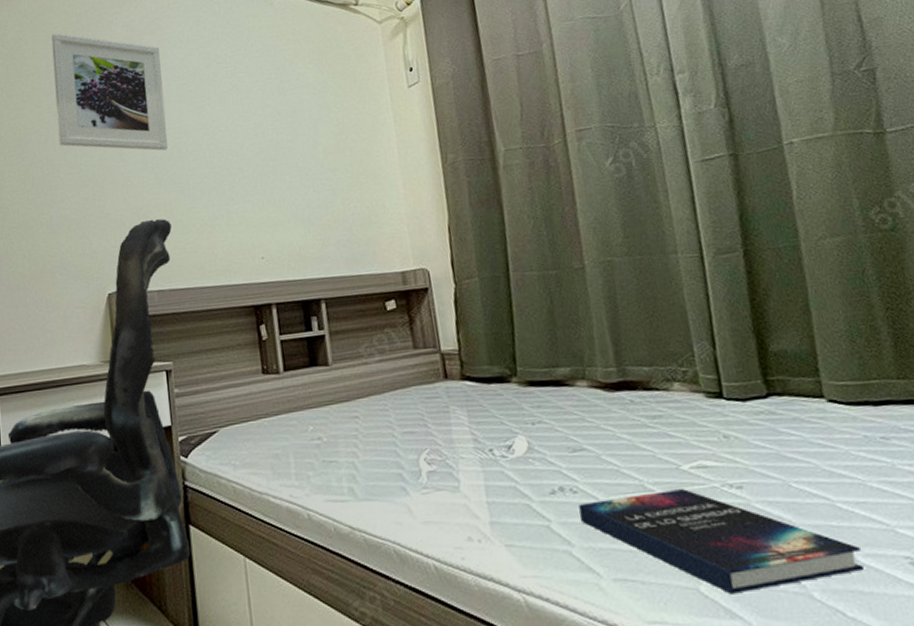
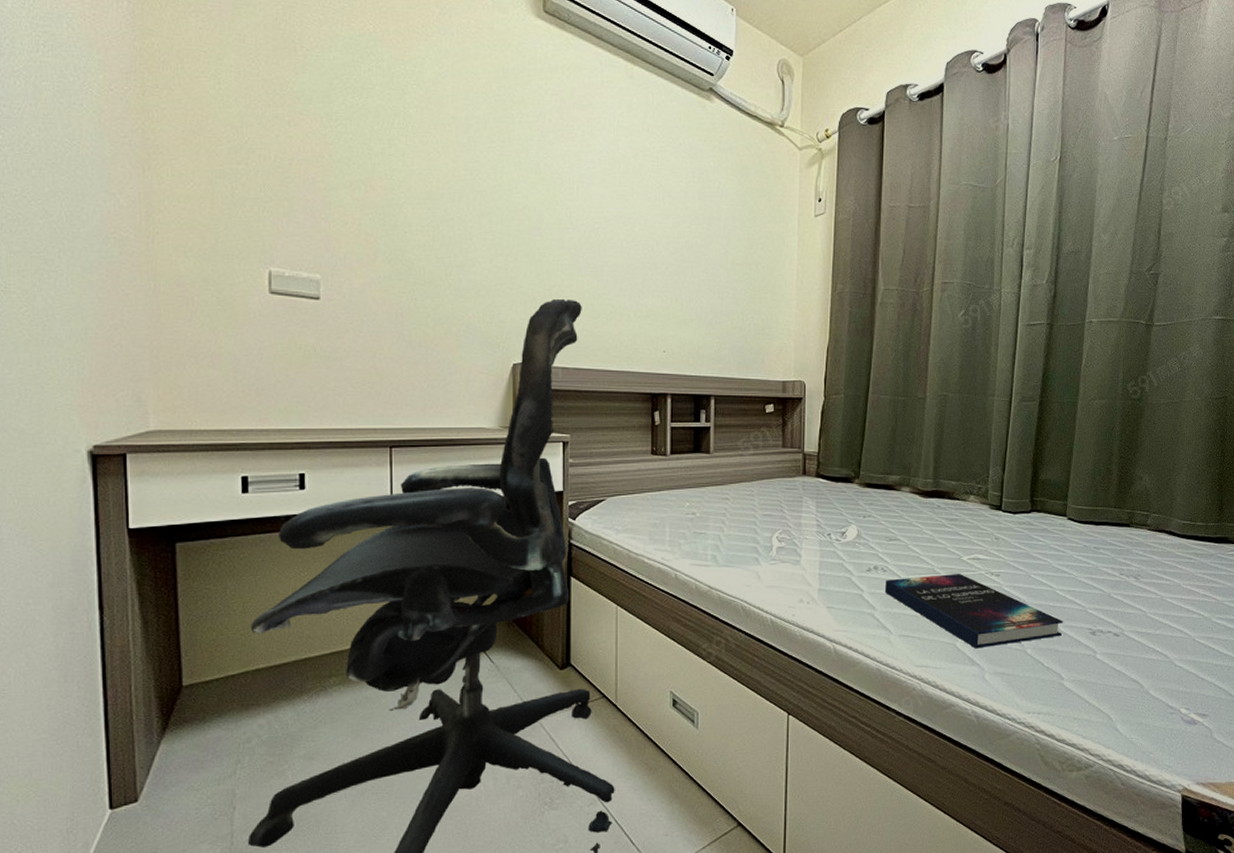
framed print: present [51,33,168,151] -> none [474,84,589,233]

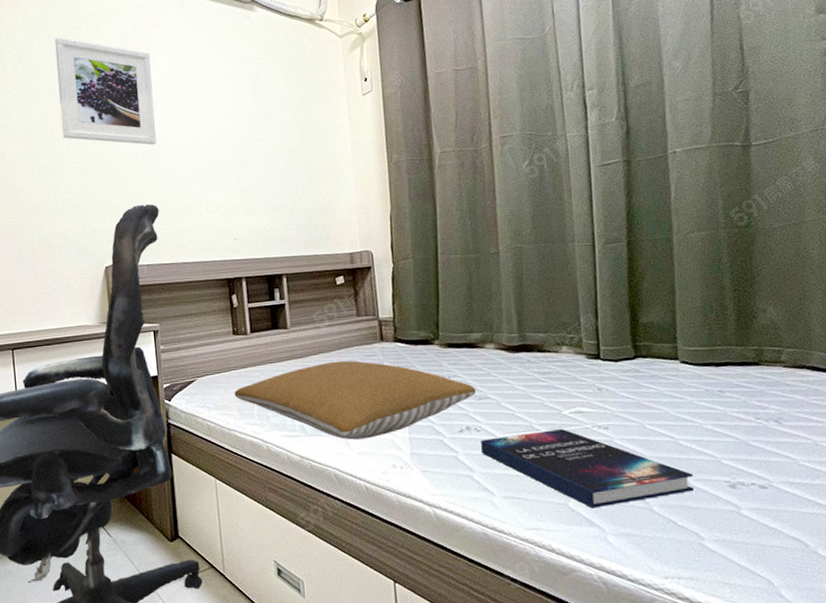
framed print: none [474,84,589,233] -> present [55,37,156,146]
pillow: none [646,491,887,573] -> present [234,360,476,440]

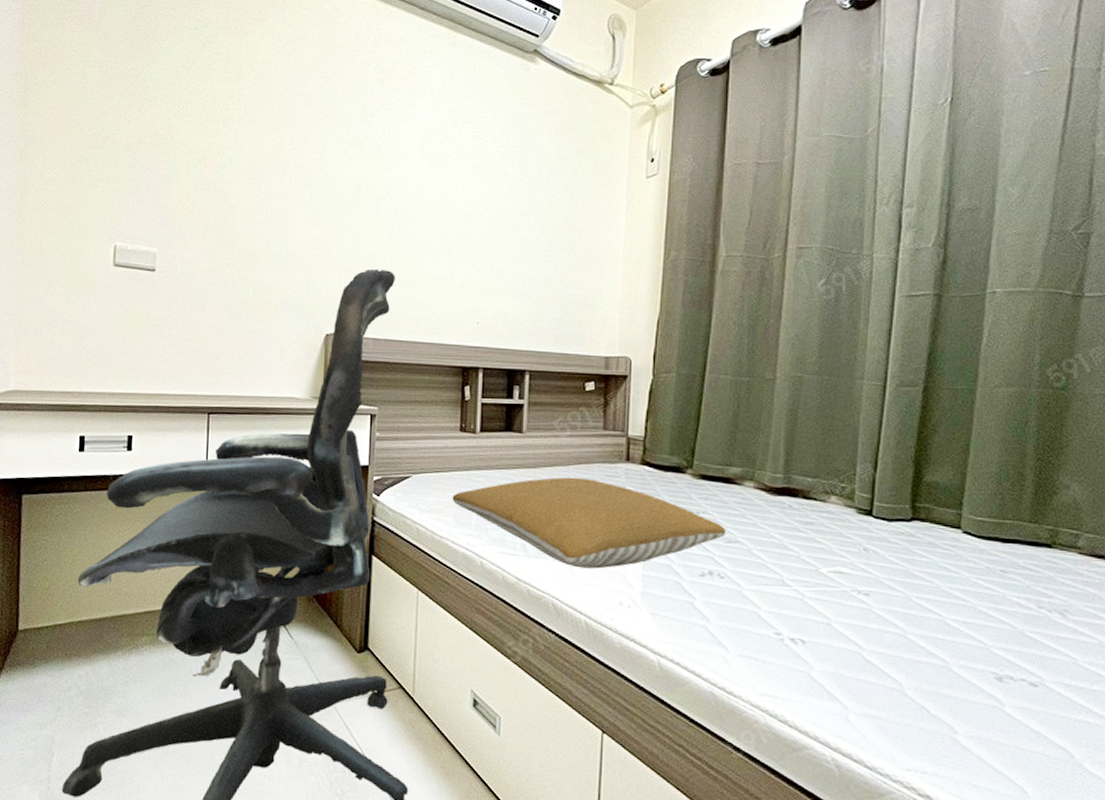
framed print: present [55,37,156,146] -> none [297,63,409,203]
hardback book: present [480,428,695,509] -> none [721,587,958,682]

